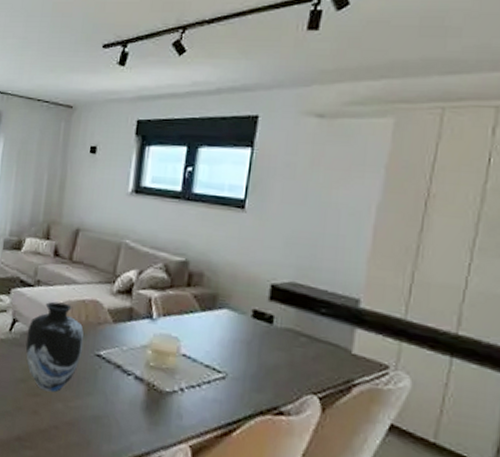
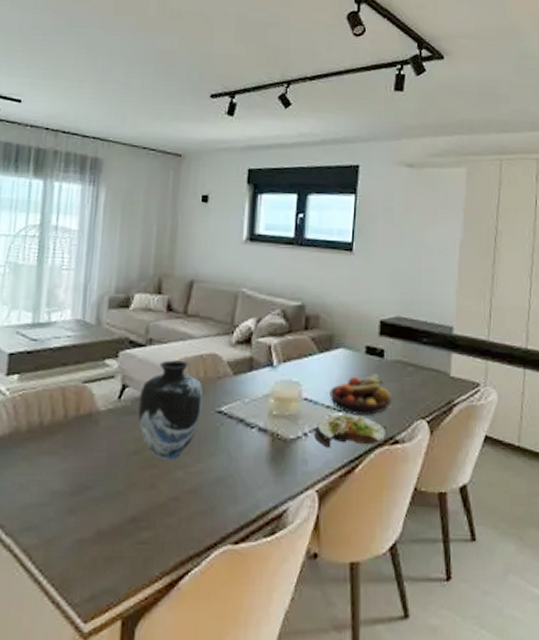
salad plate: none [190,374,271,414] -> present [313,415,387,448]
fruit bowl: none [209,339,279,382] -> present [329,374,391,415]

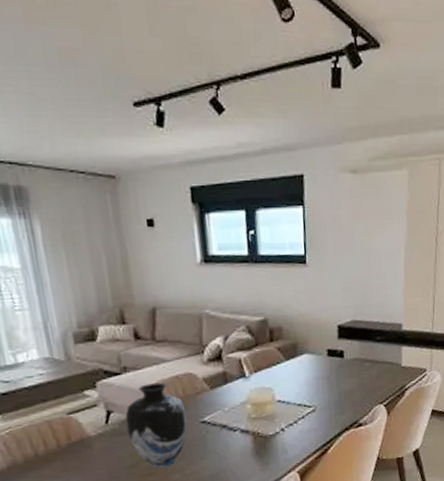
salad plate: present [313,415,387,448] -> none [289,408,352,438]
fruit bowl: present [329,374,391,415] -> none [299,372,353,409]

